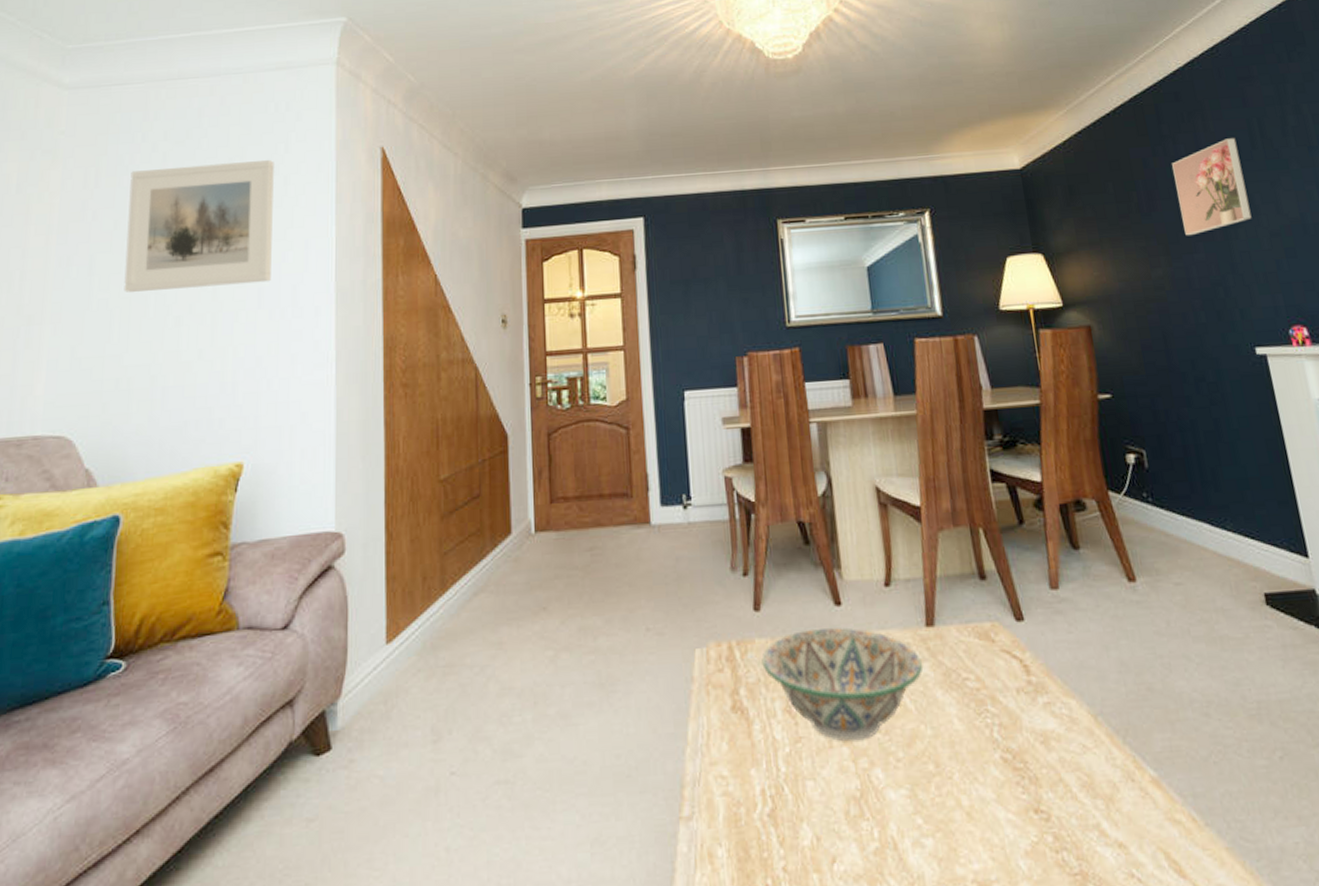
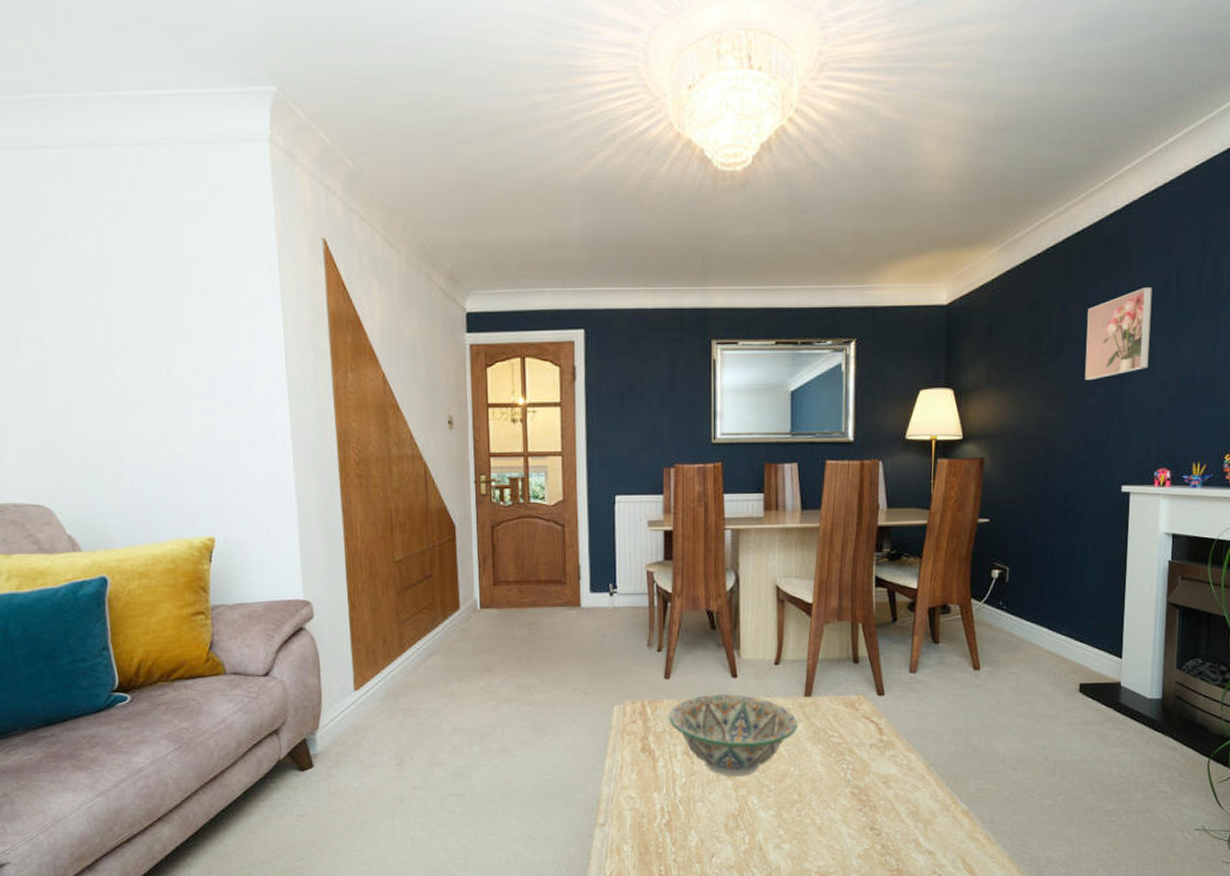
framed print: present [124,159,274,292] -> none [66,243,223,372]

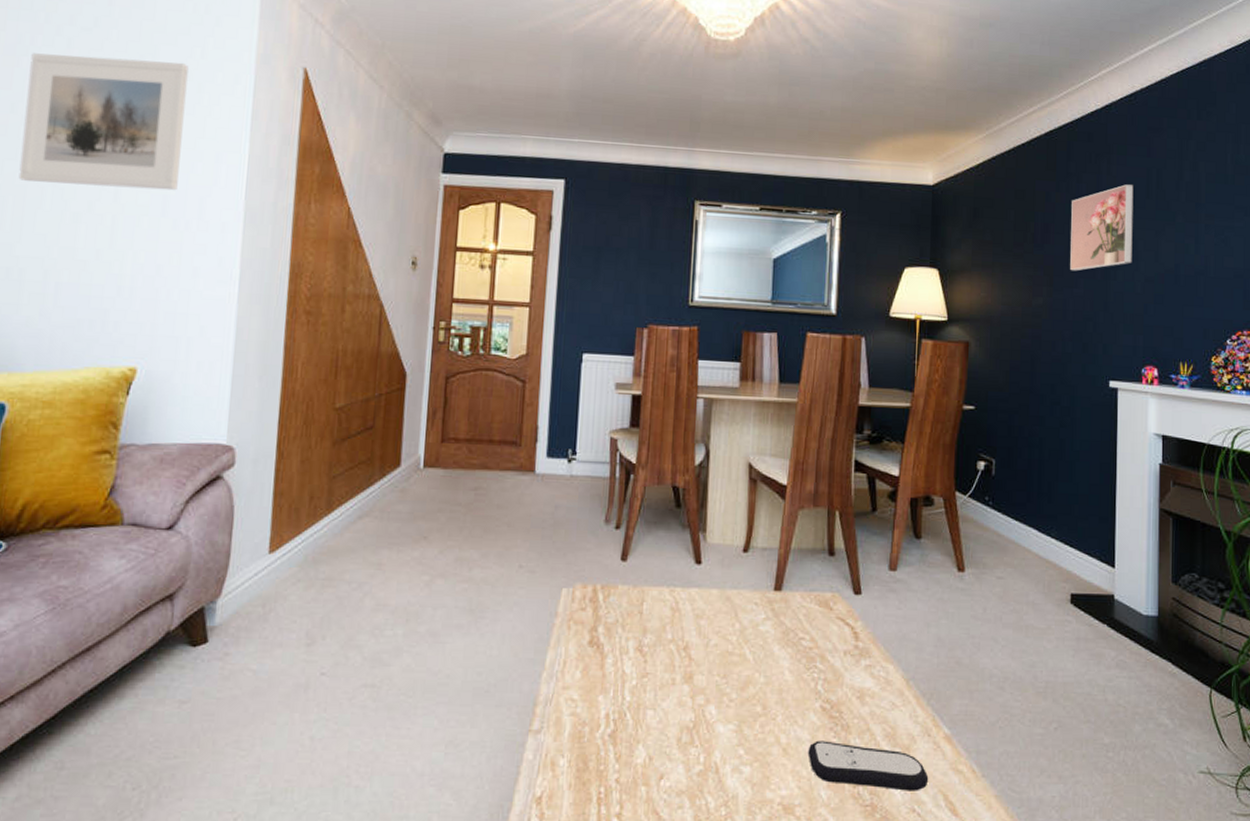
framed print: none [66,243,223,372] -> present [18,53,189,191]
decorative bowl: present [668,694,799,777] -> none [622,582,766,681]
remote control: none [840,820,948,857] -> present [807,740,929,791]

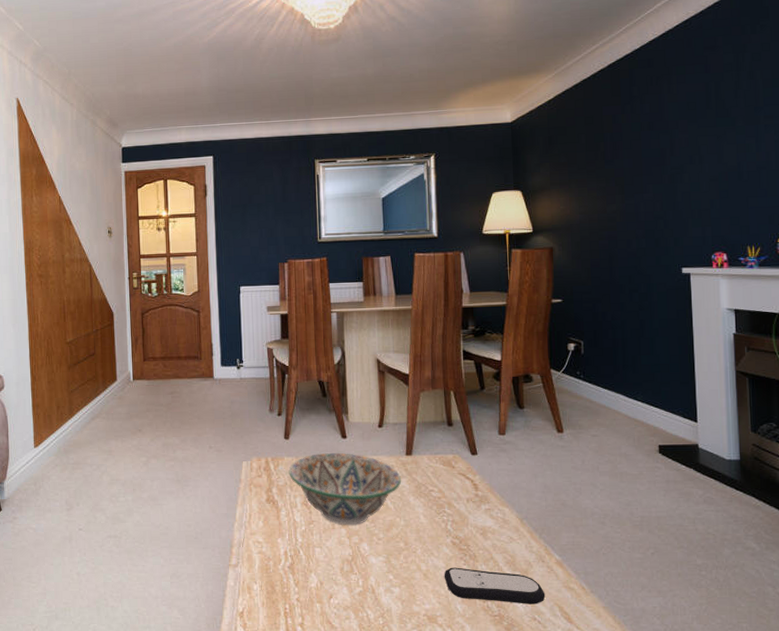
decorative bowl: none [622,582,766,681] -> present [288,453,402,526]
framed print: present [1070,184,1134,272] -> none [637,99,697,179]

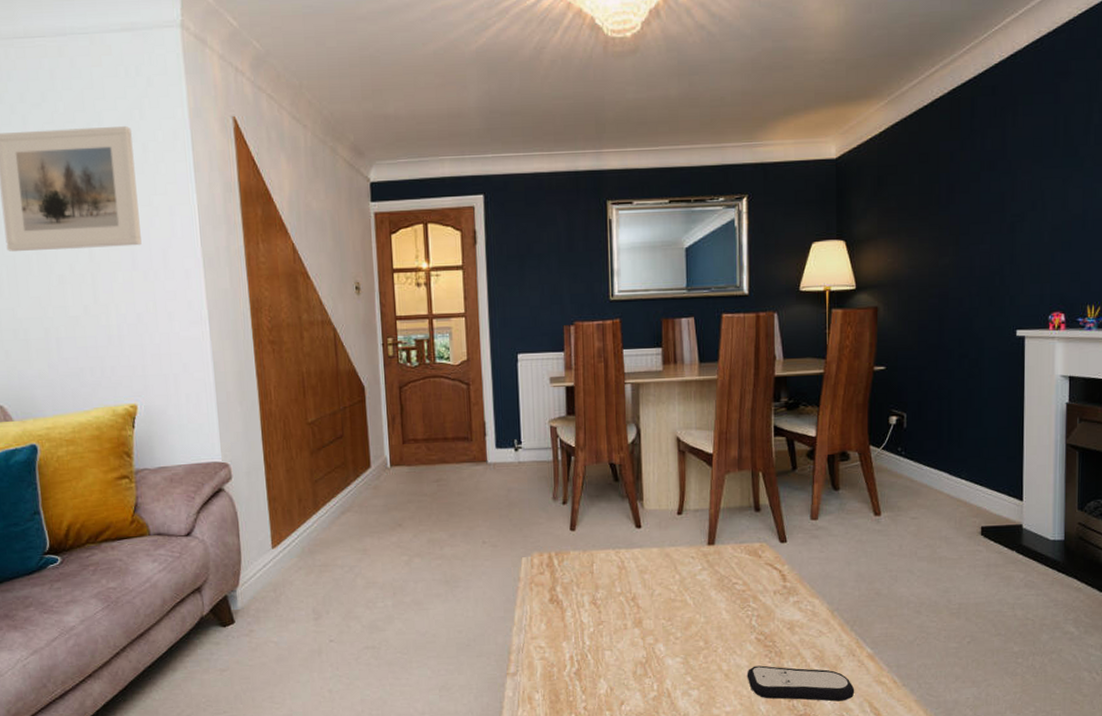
decorative bowl: present [288,453,402,526] -> none [575,544,703,625]

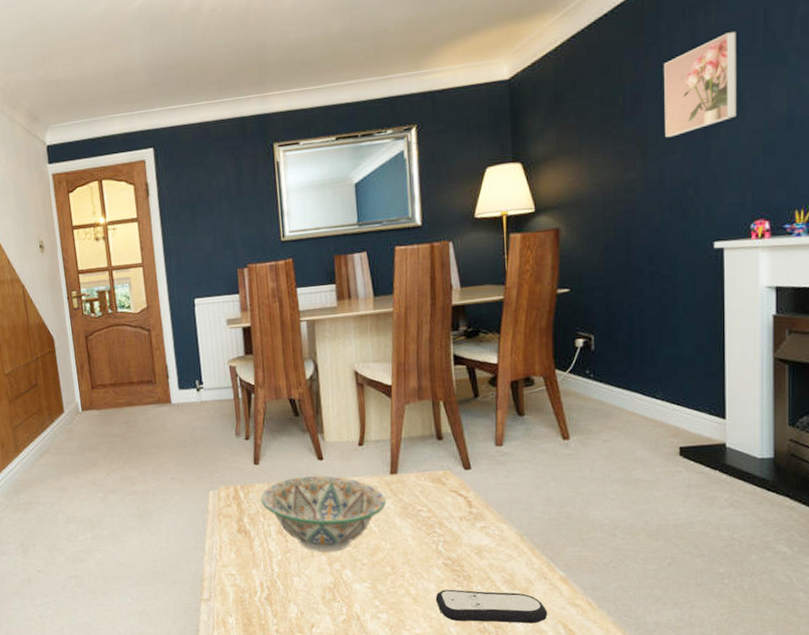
decorative bowl: none [575,544,703,625] -> present [260,475,387,553]
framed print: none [976,134,1040,228] -> present [664,31,737,138]

